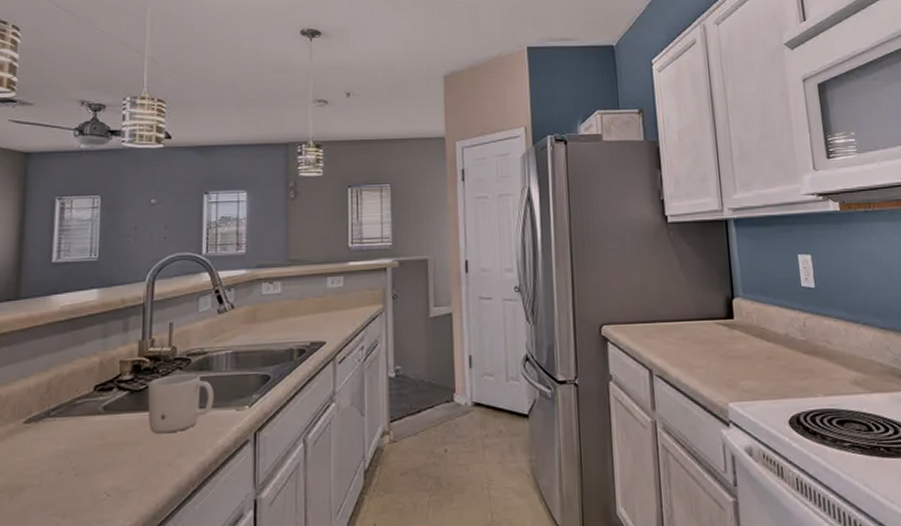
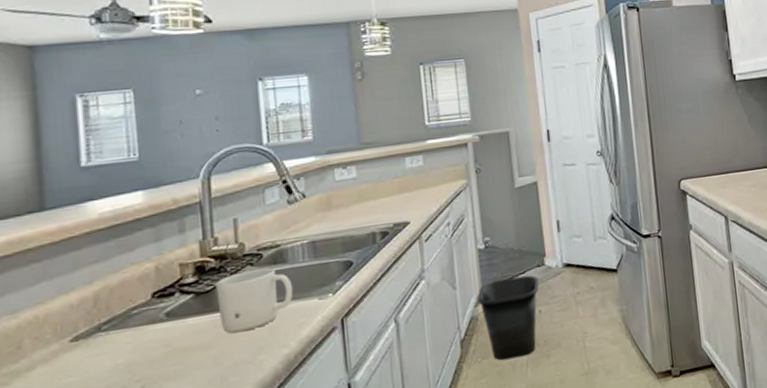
waste bin: none [383,410,447,498] -> present [476,275,539,361]

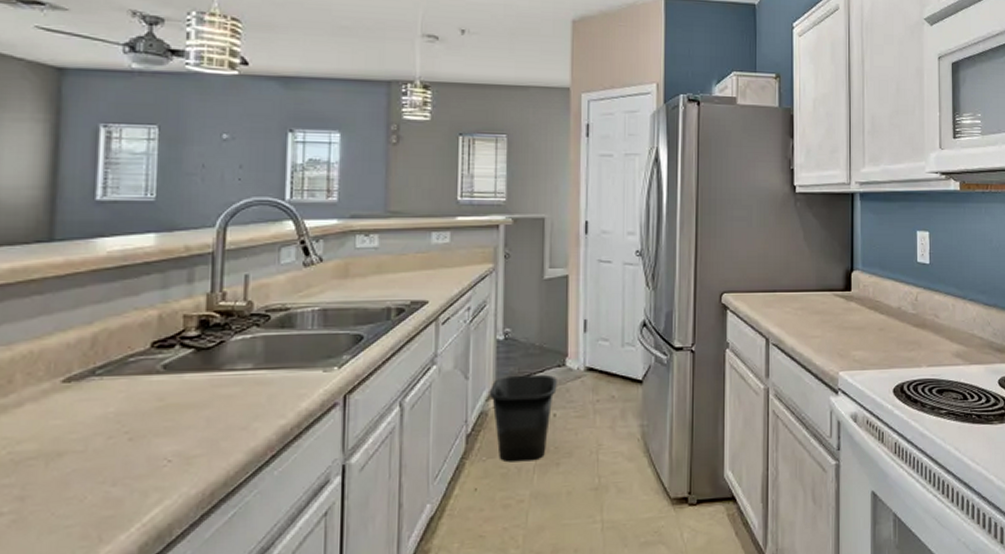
mug: present [215,267,294,333] -> none [217,331,298,396]

